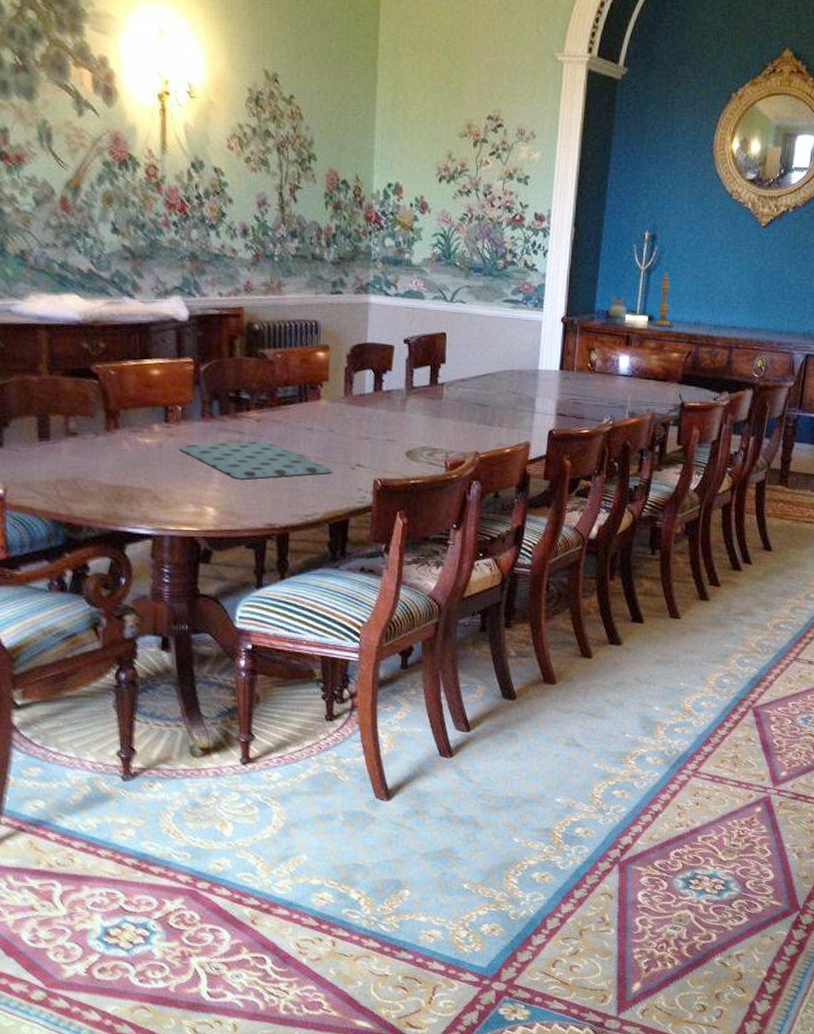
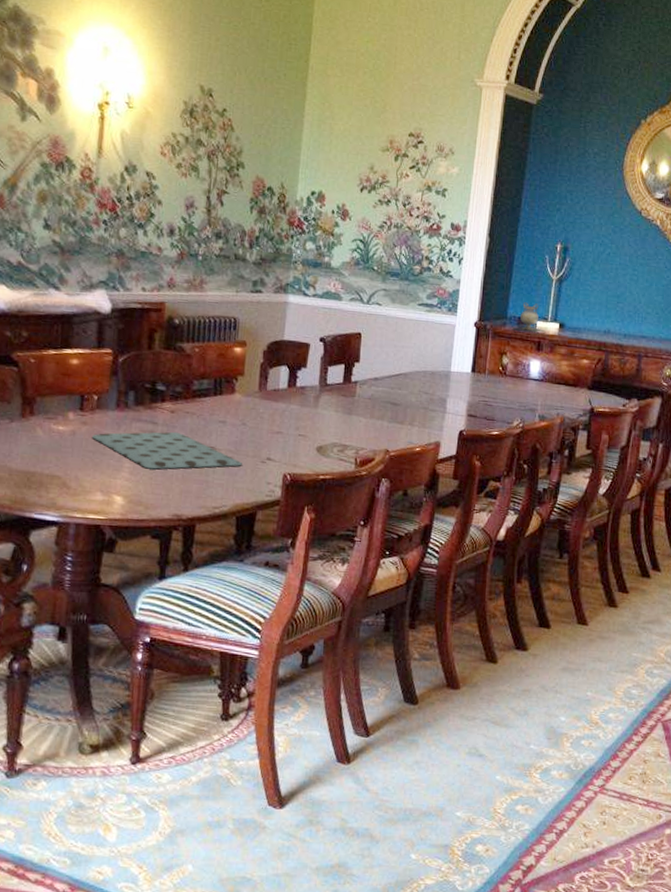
candlestick: present [651,271,674,329] -> none [562,282,585,337]

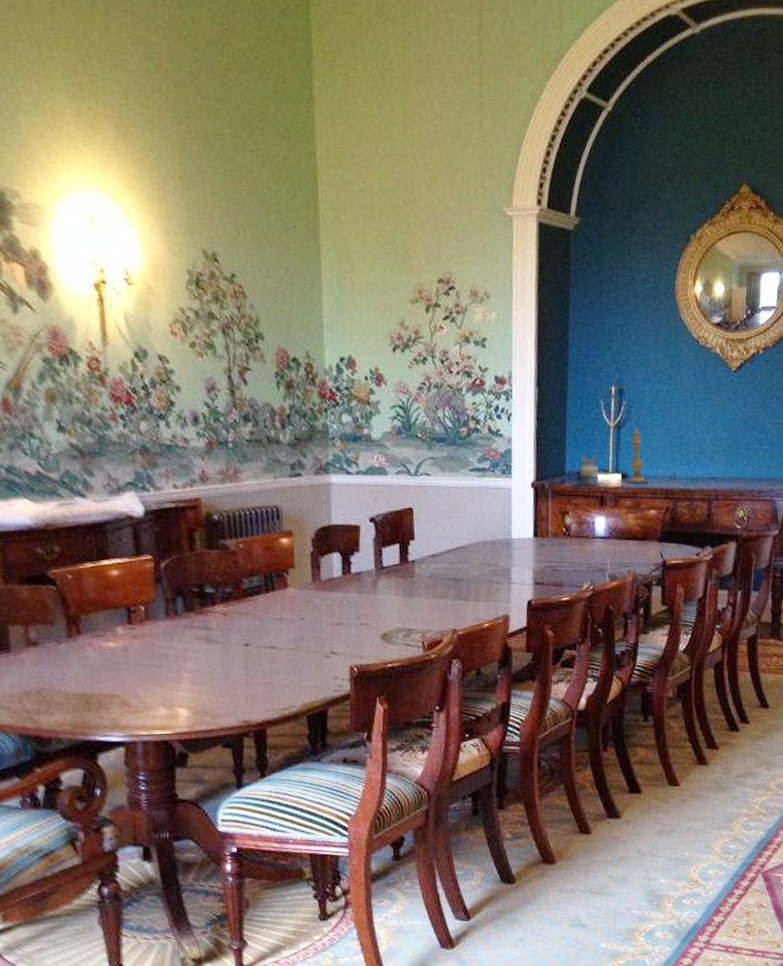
placemat: present [91,431,242,470] -> none [144,635,306,677]
candlestick: none [562,282,585,337] -> present [626,426,649,486]

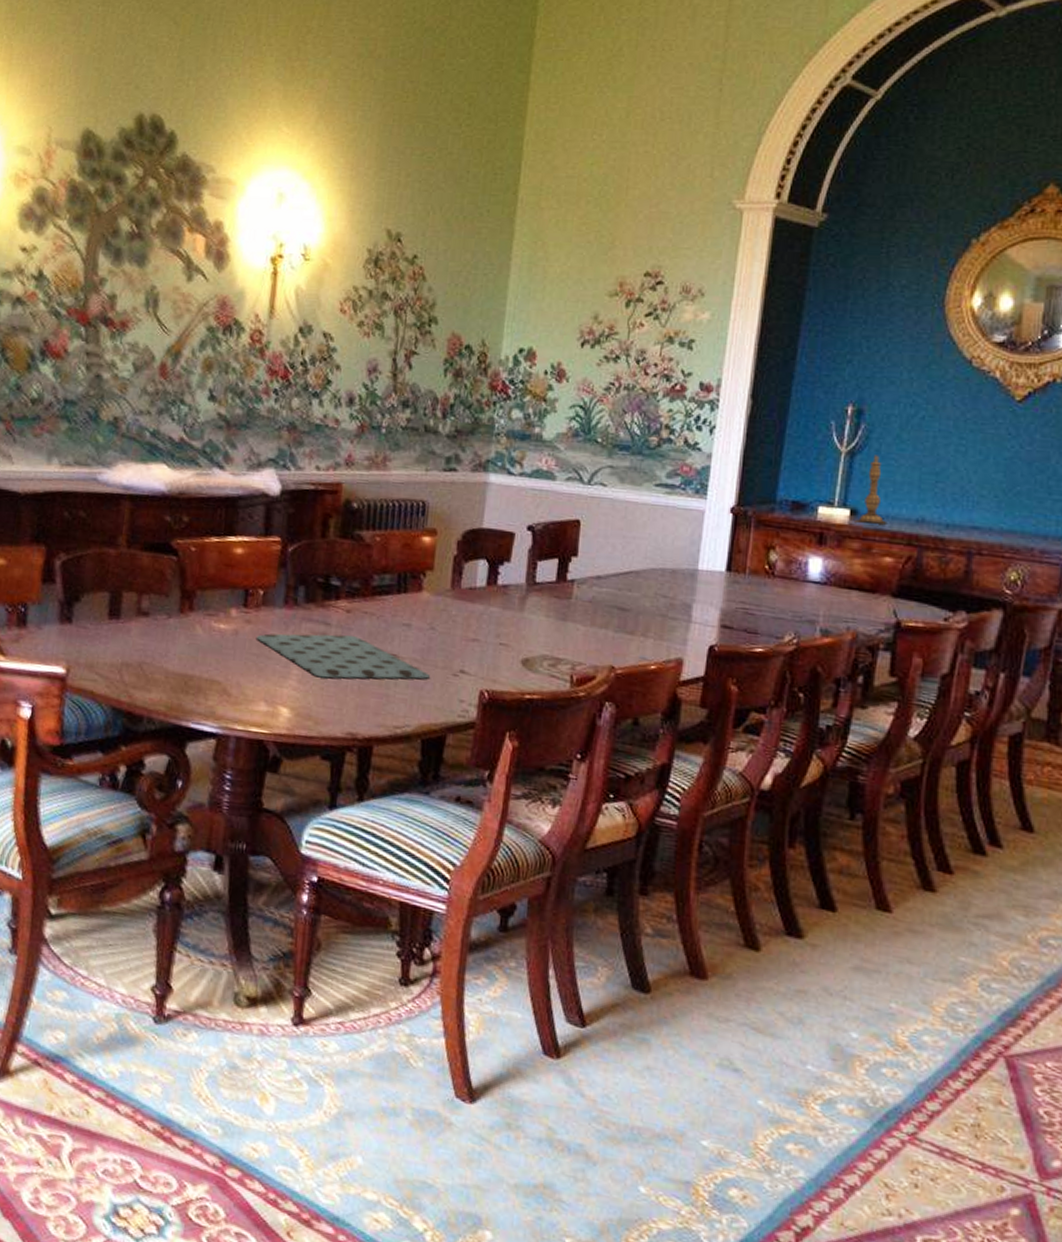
placemat: none [144,635,306,677] -> present [256,633,430,680]
decorative vase: present [570,455,608,489] -> none [780,482,831,524]

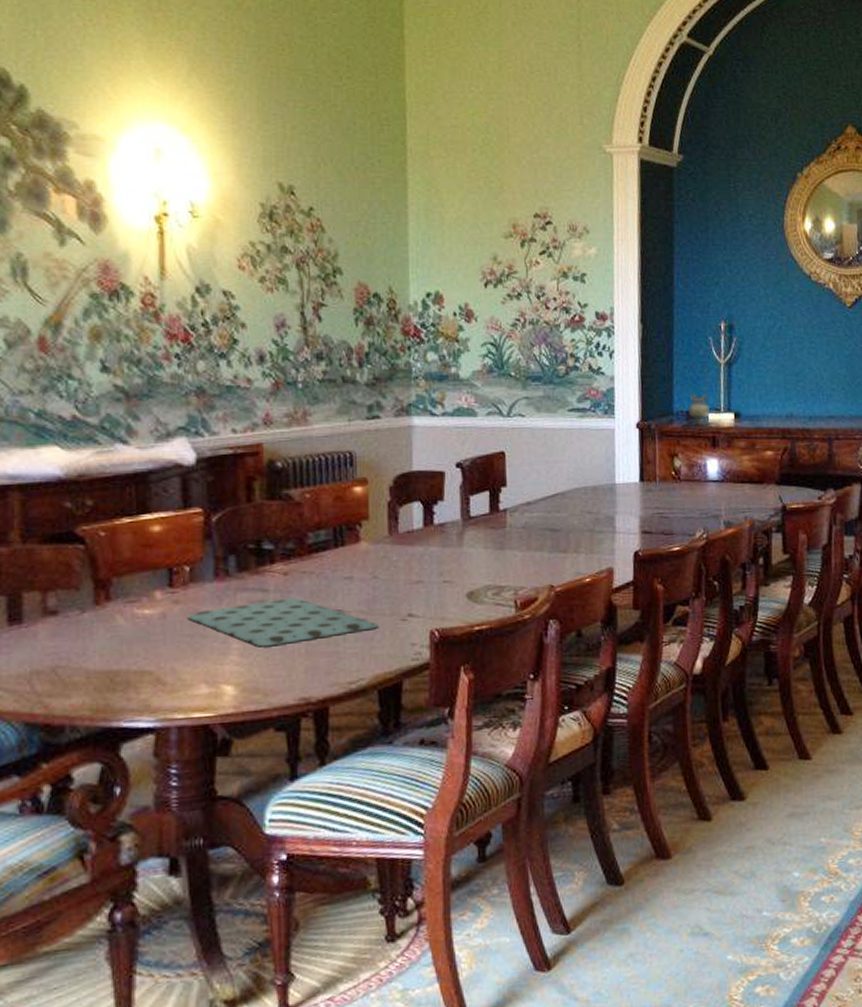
decorative vase: none [780,482,831,524] -> present [679,393,720,430]
candlestick: present [855,455,887,527] -> none [739,363,765,426]

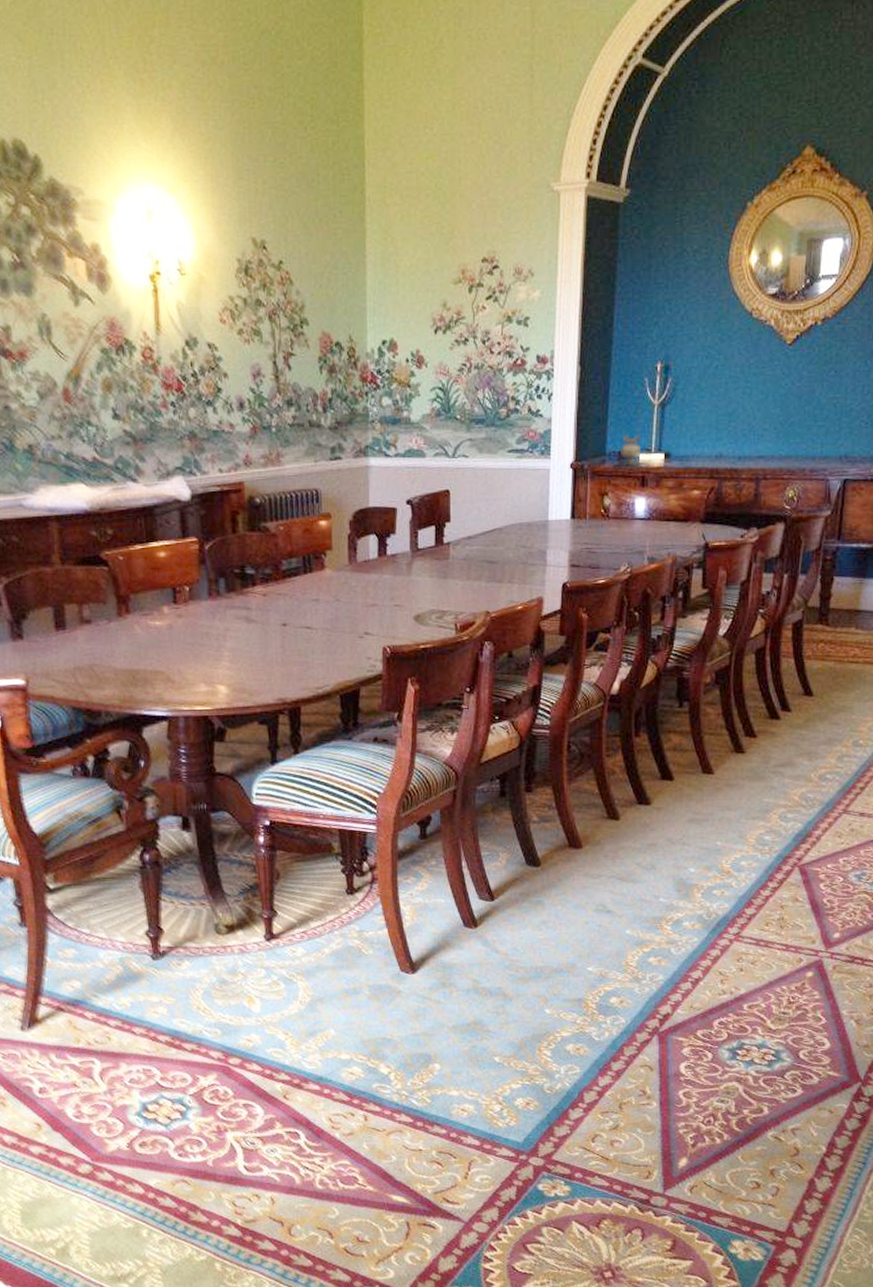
placemat: present [187,597,378,647] -> none [188,615,340,656]

